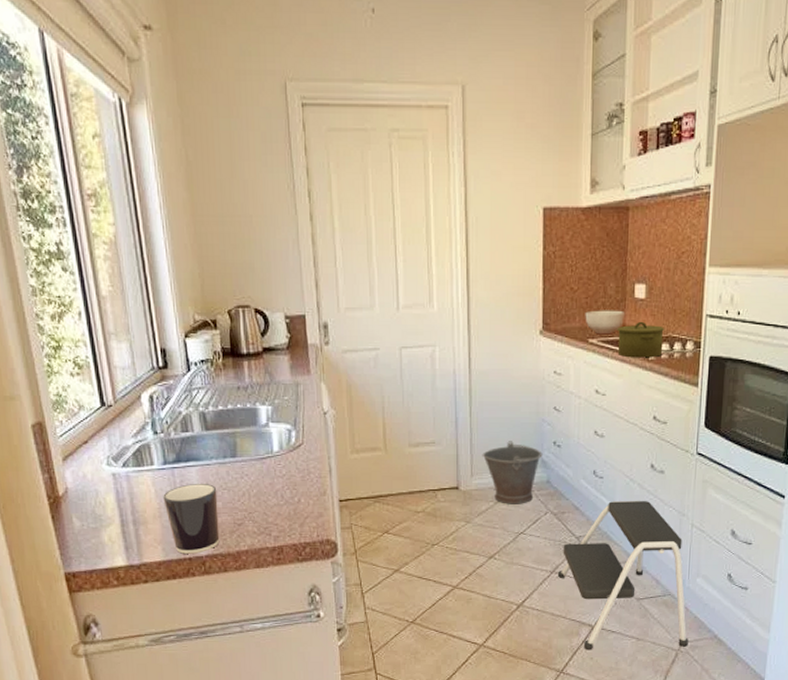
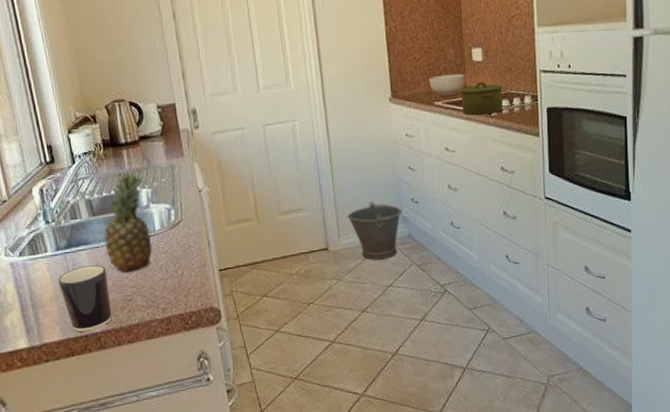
fruit: none [217,383,269,494] -> present [104,169,153,273]
step stool: present [558,500,688,650] -> none [427,245,556,391]

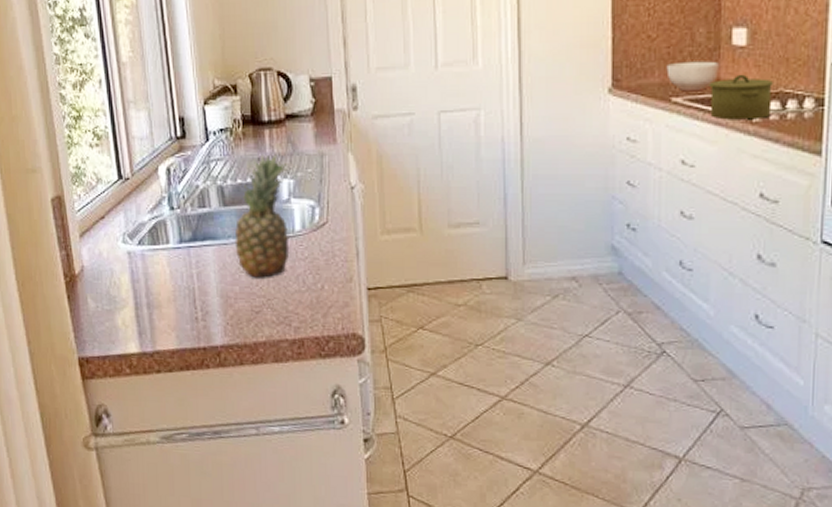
mug: present [58,265,112,332] -> none [178,265,236,343]
bucket: present [346,201,403,260] -> none [536,222,613,300]

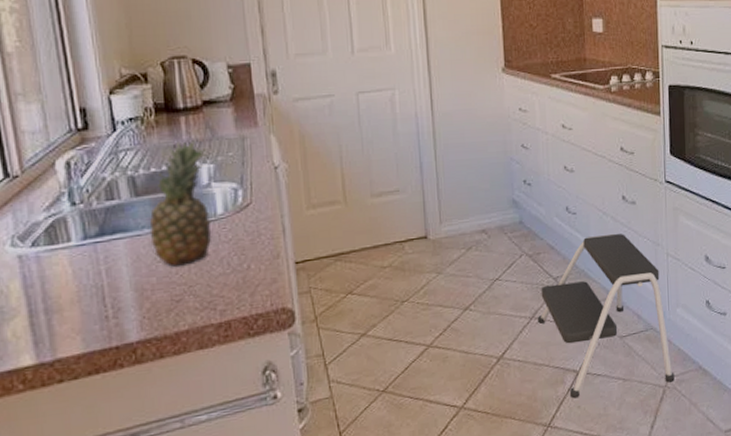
step stool: none [634,299,814,495] -> present [538,233,675,399]
bowl: present [666,61,720,92] -> none [546,44,585,70]
cooking pot: present [709,74,773,120] -> none [578,54,623,91]

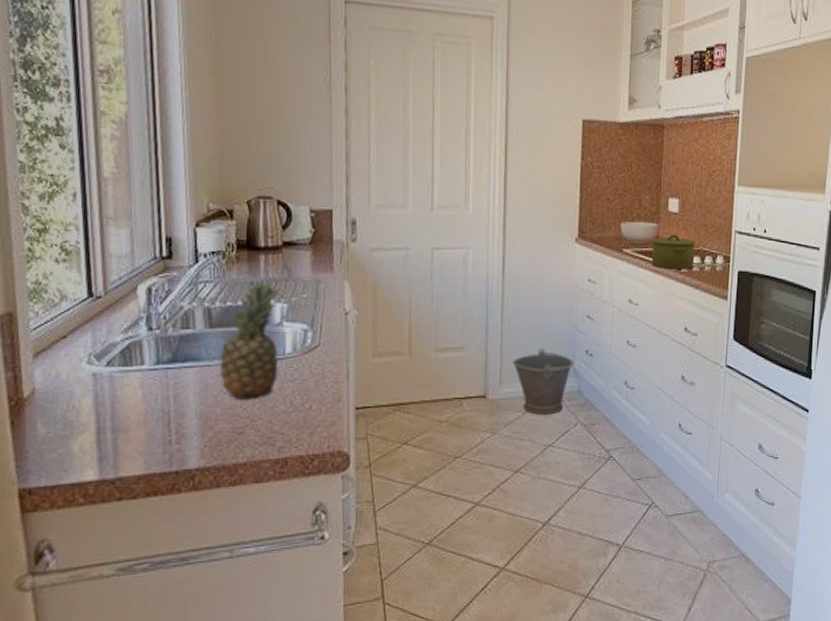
bucket: none [450,183,514,250] -> present [512,348,574,415]
step stool: present [538,233,675,399] -> none [586,412,717,572]
bowl: none [546,44,585,70] -> present [620,221,659,246]
cooking pot: none [578,54,623,91] -> present [651,234,696,270]

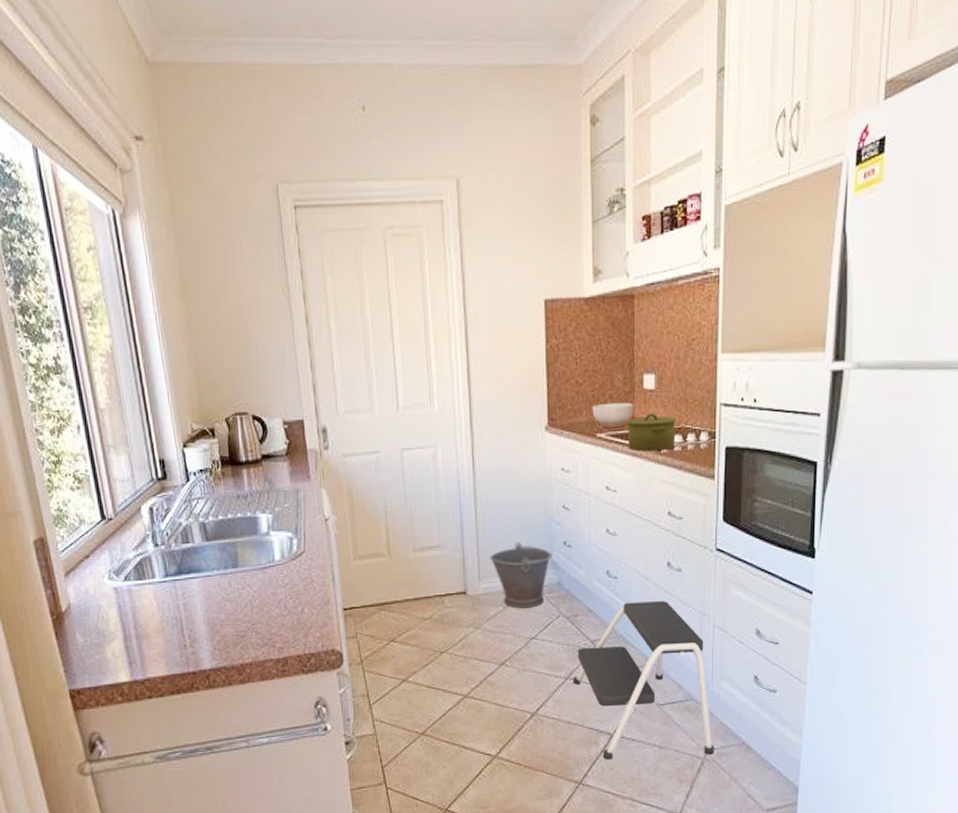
fruit: present [219,278,284,399] -> none [218,491,271,605]
step stool: none [586,412,717,572] -> present [573,600,714,760]

